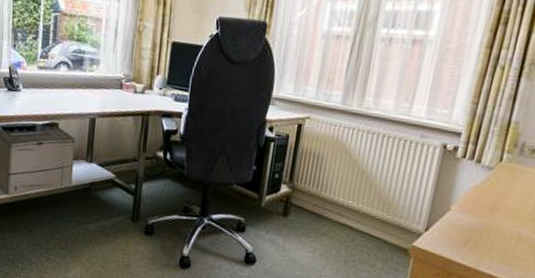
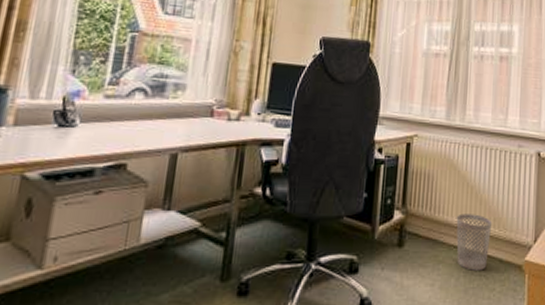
wastebasket: none [340,195,381,248] -> present [456,214,492,271]

